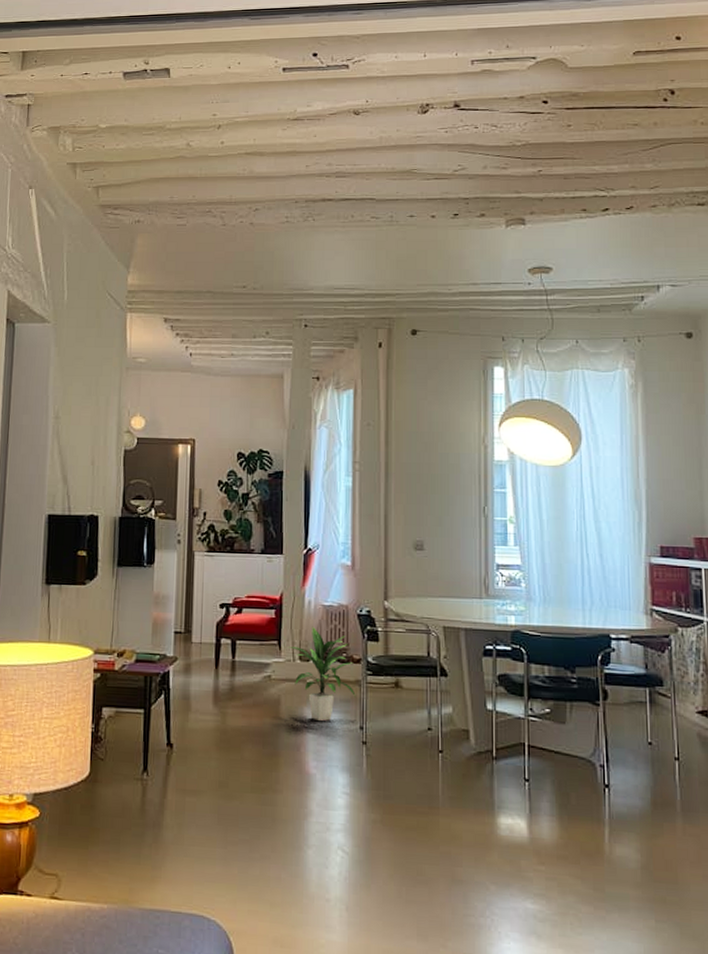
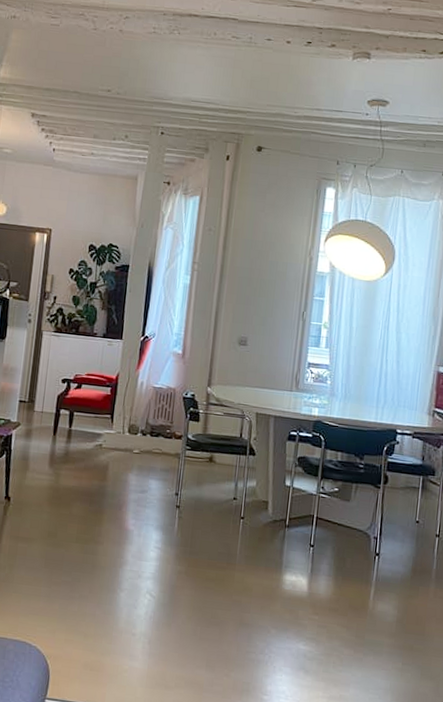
indoor plant: present [287,626,356,722] -> none [119,404,175,487]

